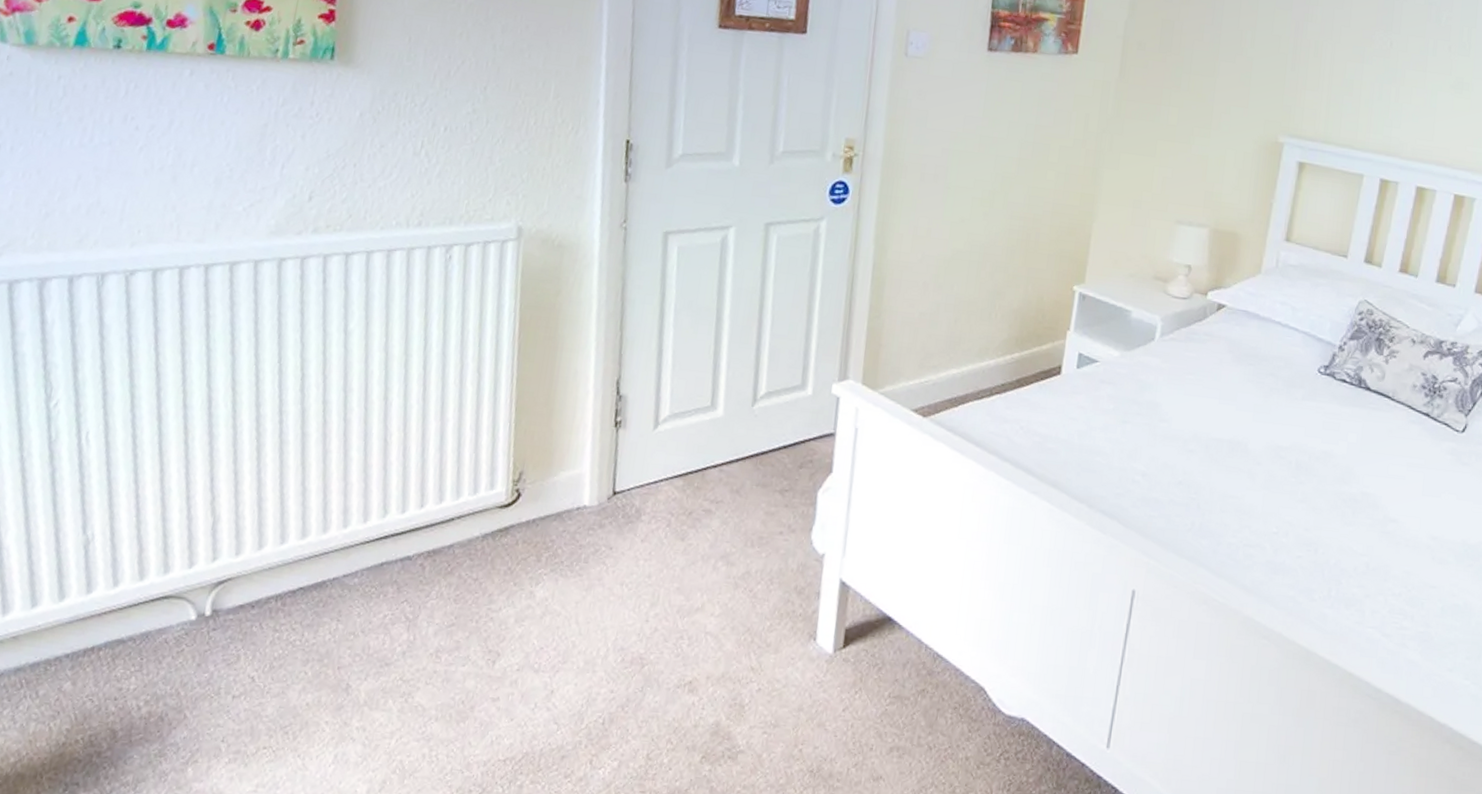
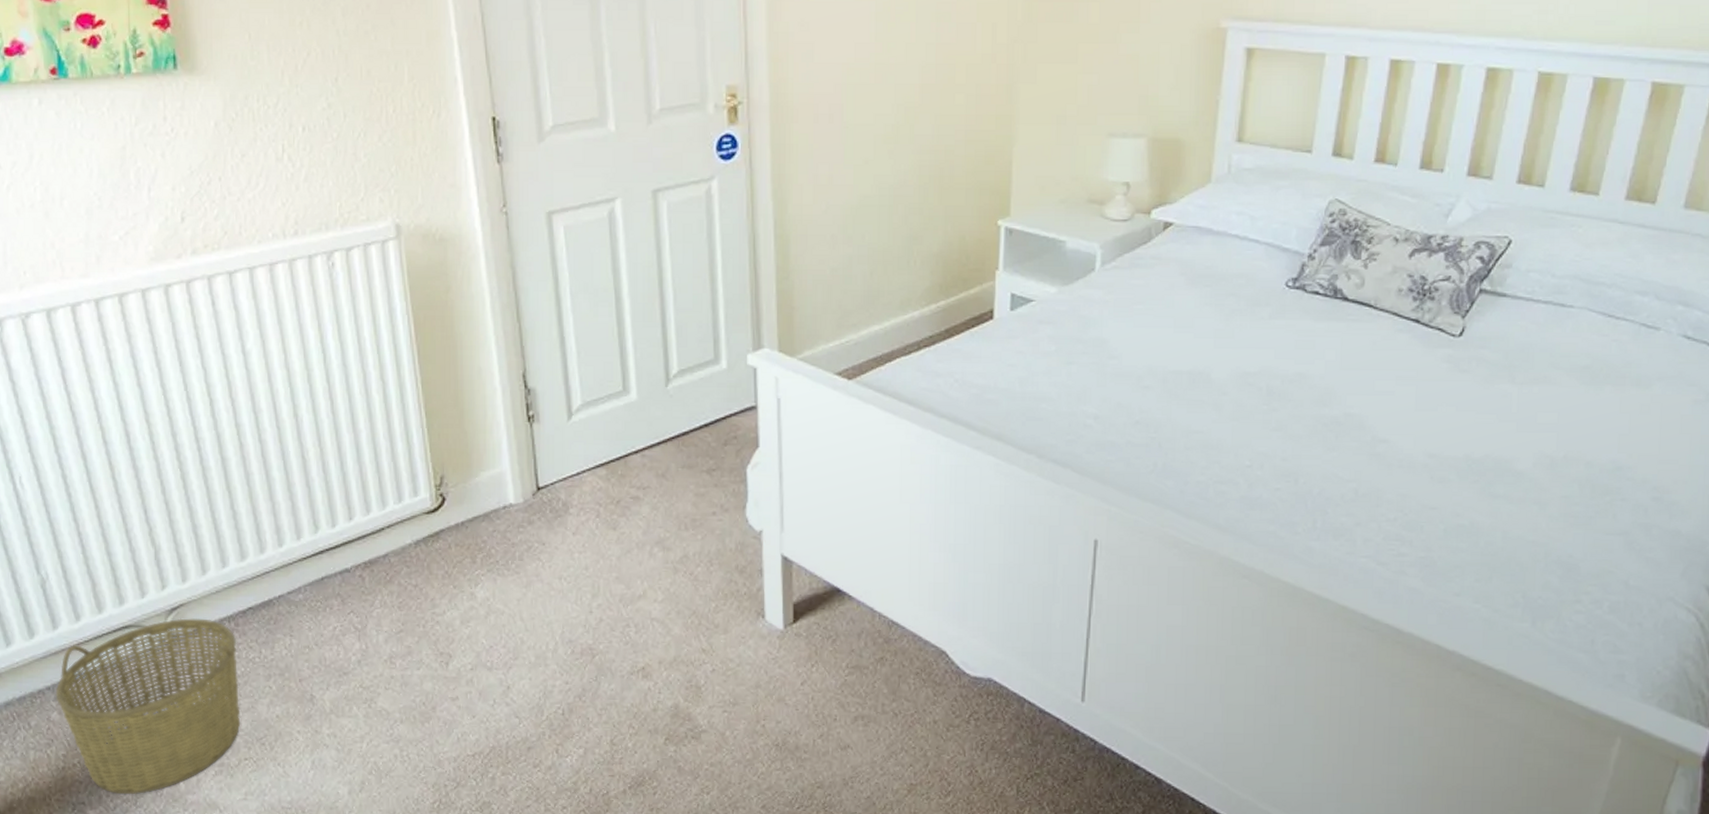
basket: none [72,593,280,779] -> present [55,618,241,795]

